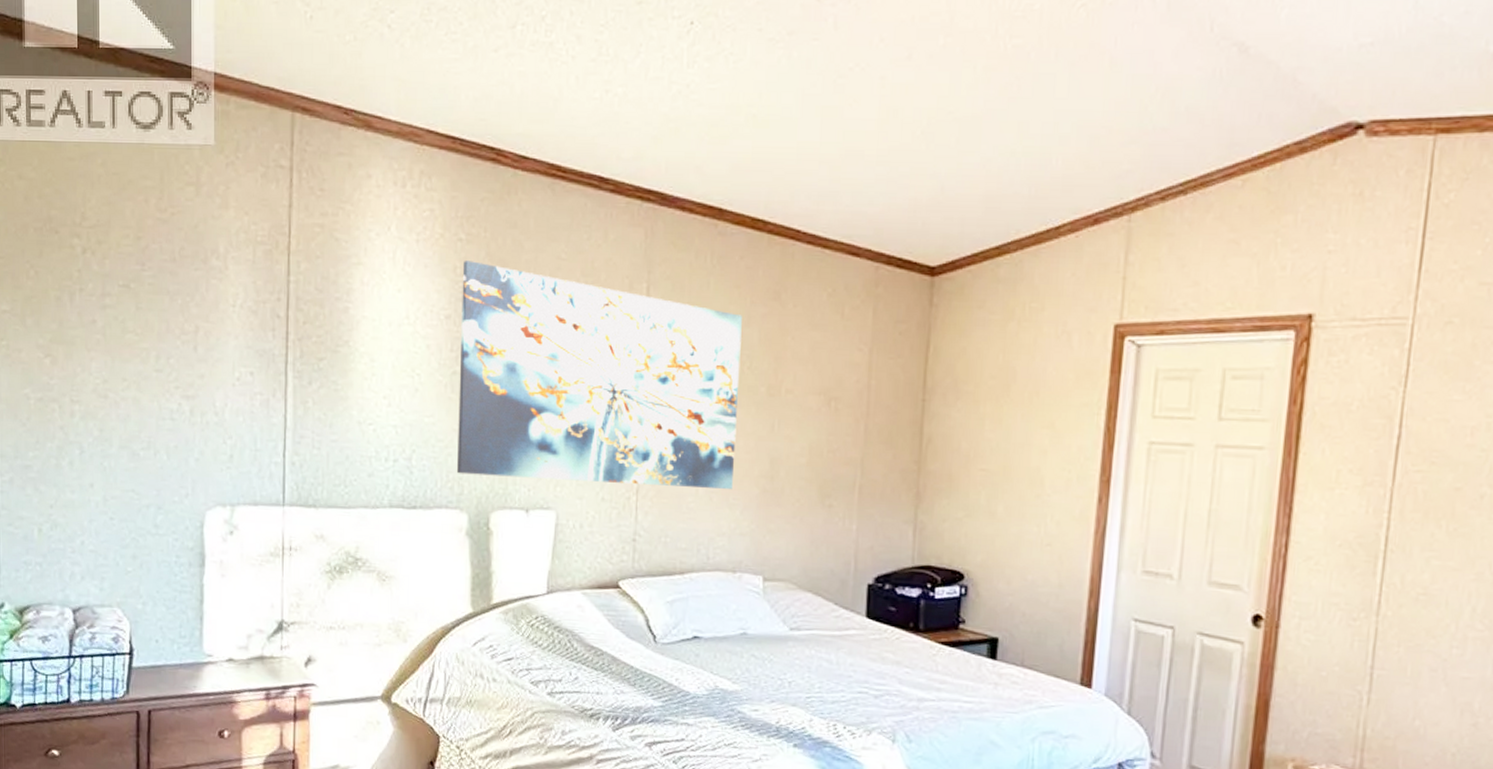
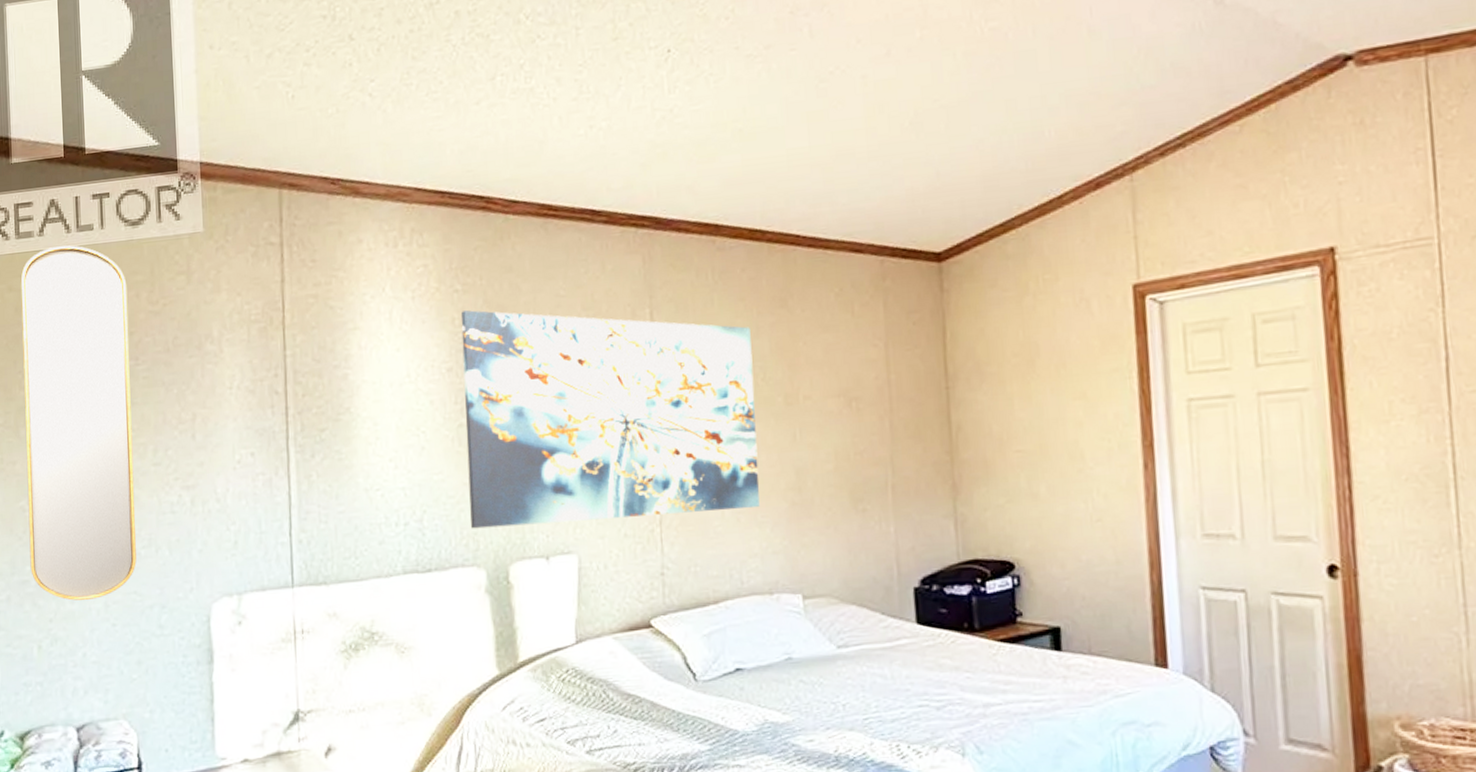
home mirror: none [30,140,136,492] -> present [20,245,137,601]

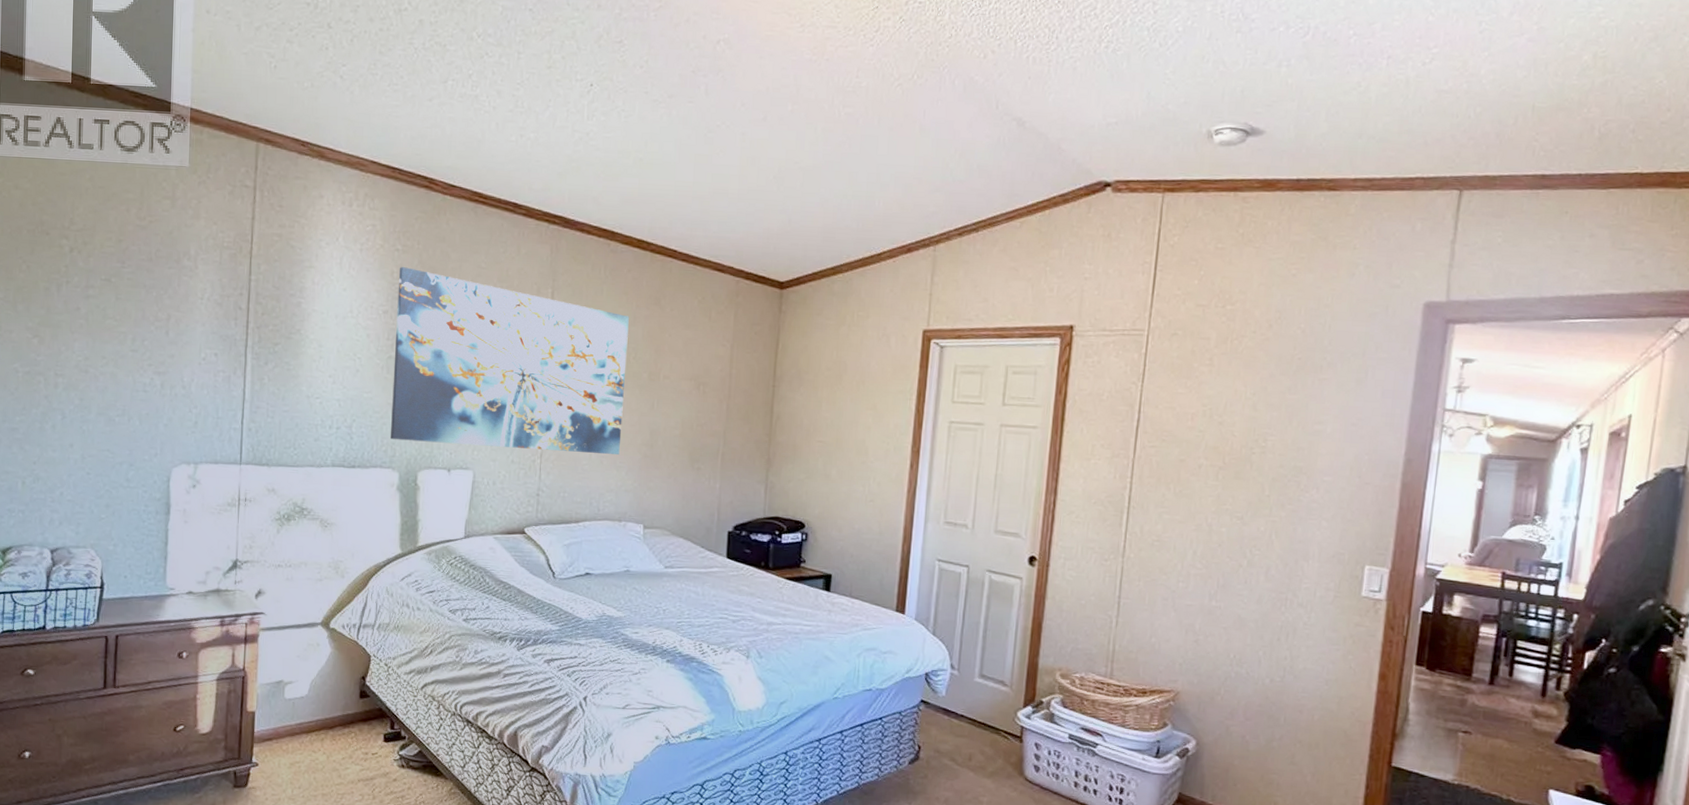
home mirror: present [20,245,137,601] -> none [20,158,119,451]

